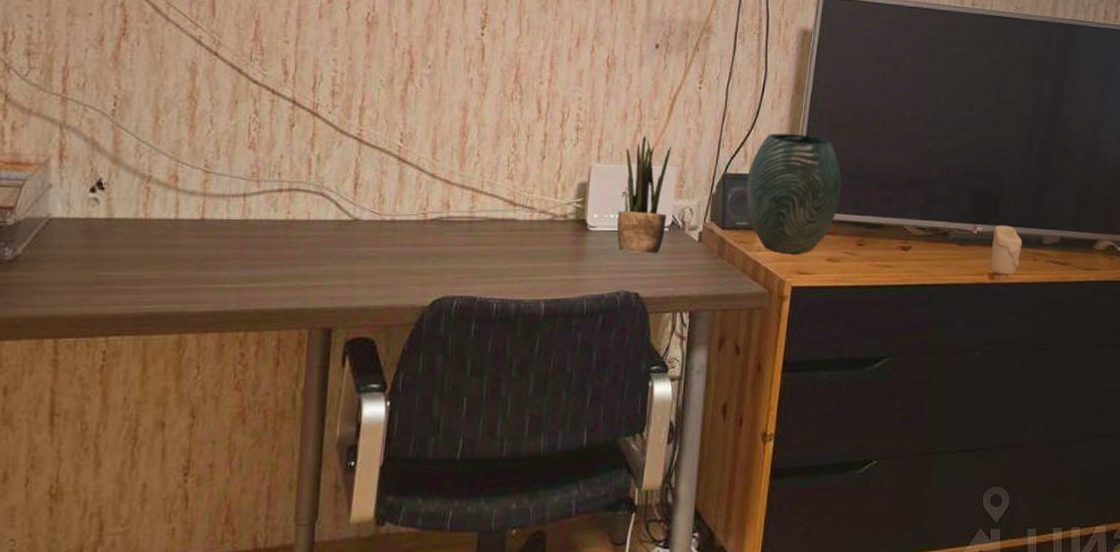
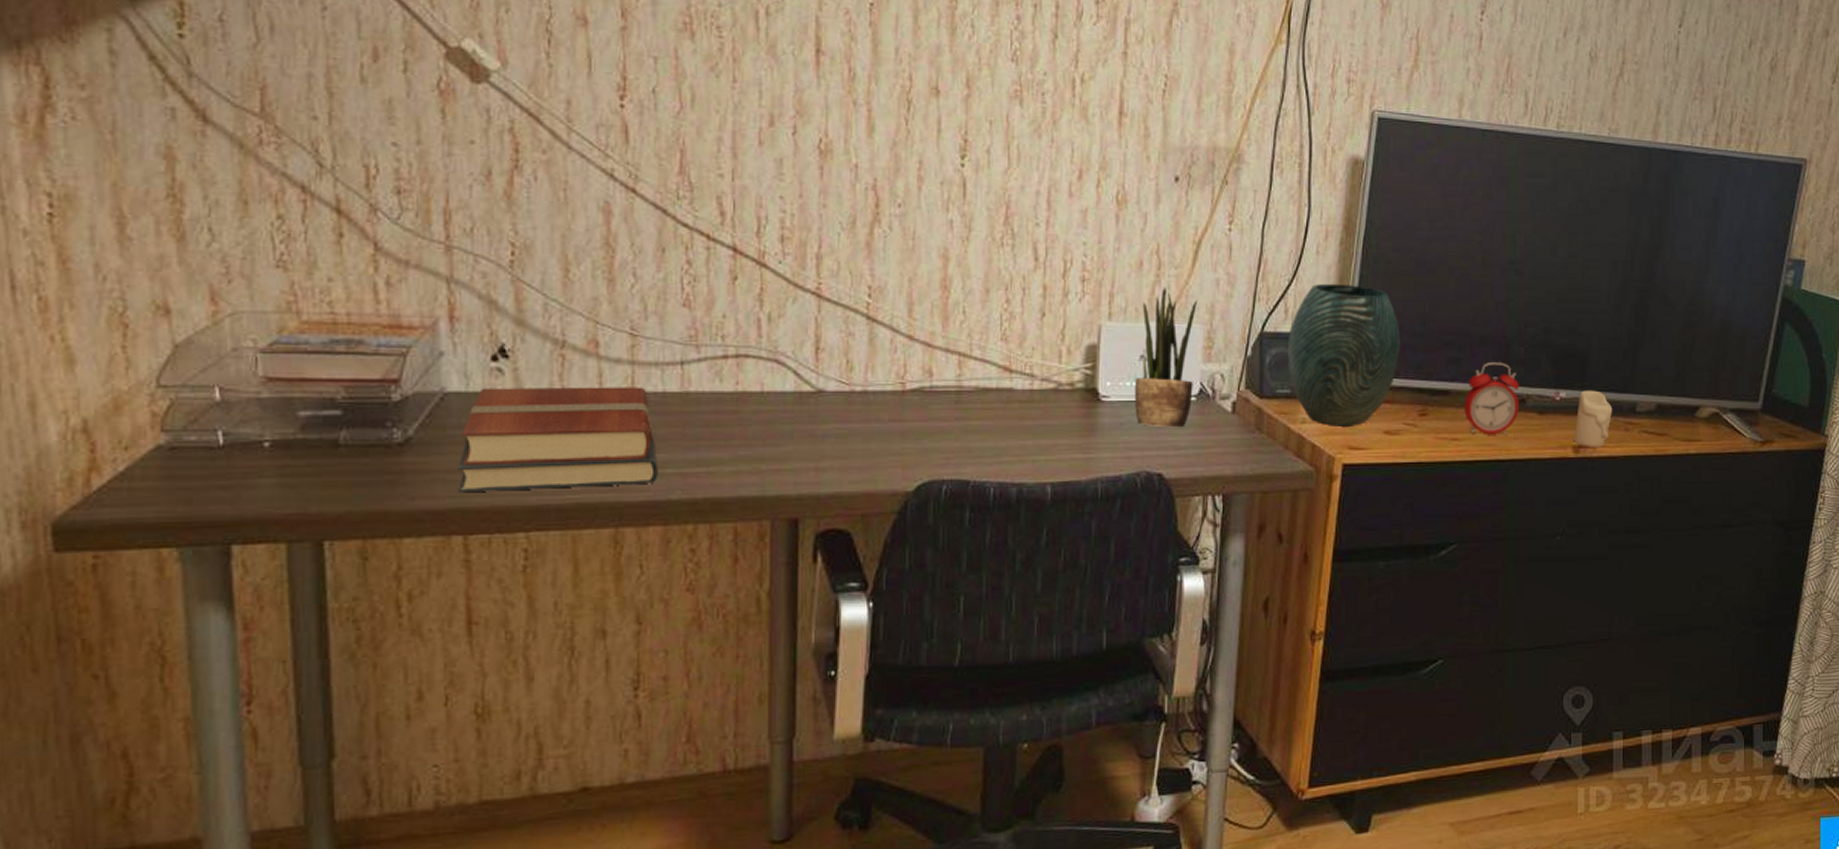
books: none [54,214,219,303] -> present [458,386,658,493]
alarm clock: none [895,201,943,263] -> present [1464,362,1520,435]

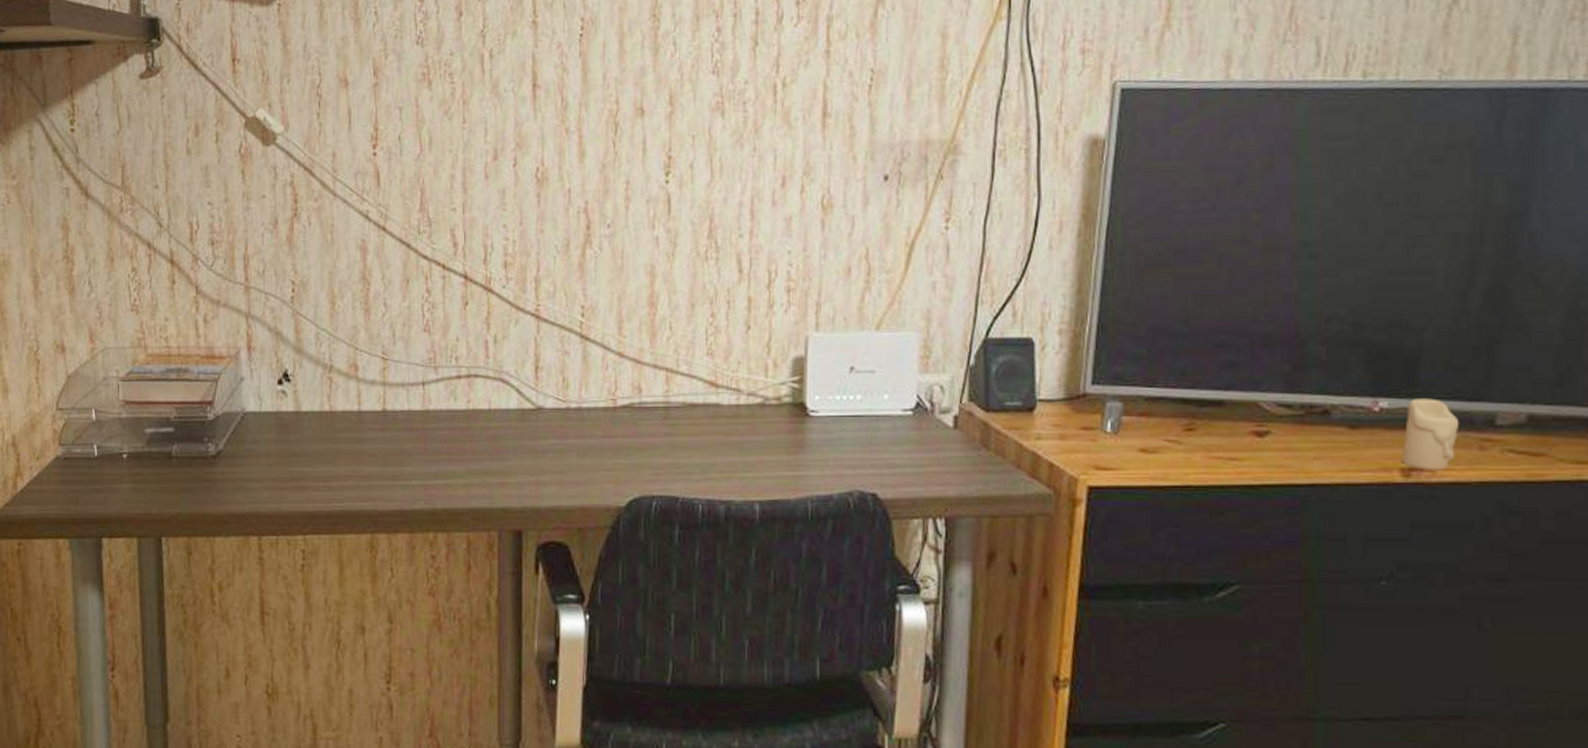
books: present [458,386,658,493] -> none [254,406,405,499]
potted plant: present [1135,287,1198,426] -> none [845,293,913,443]
vase: present [1288,283,1400,426] -> none [1018,280,1157,443]
alarm clock: present [1464,362,1520,435] -> none [1244,366,1322,454]

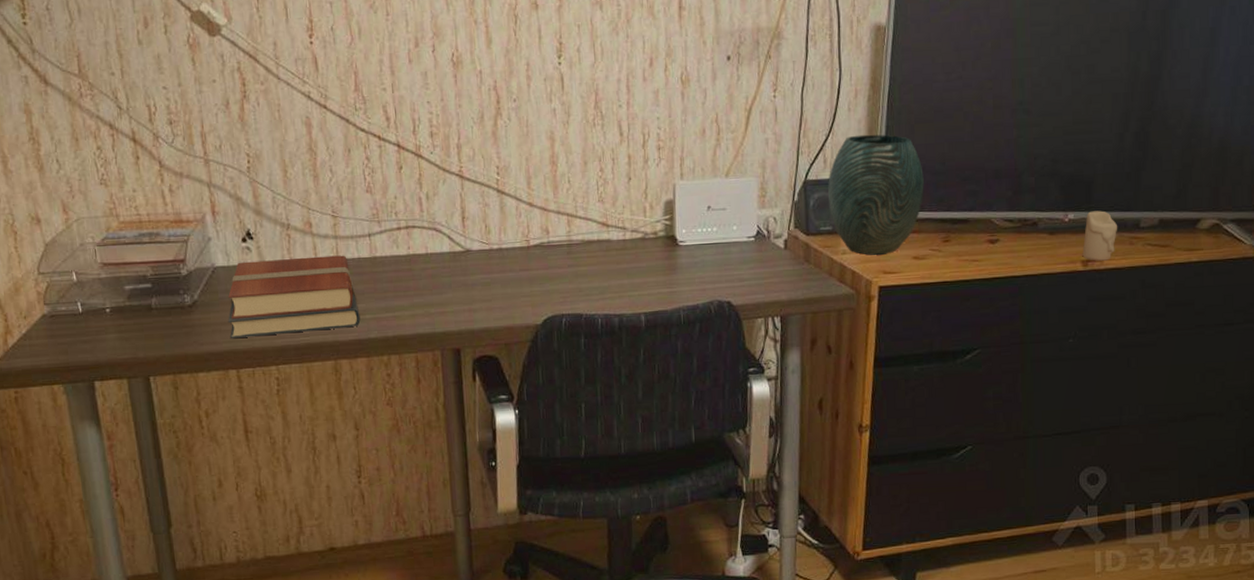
books: none [254,406,405,499] -> present [228,255,361,339]
vase: none [1018,280,1157,443] -> present [828,134,924,255]

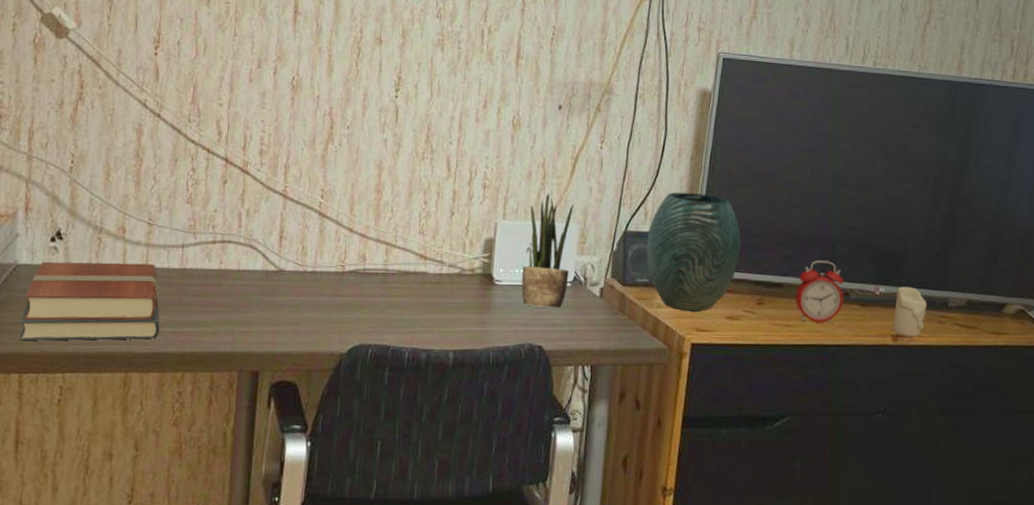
potted plant: none [705,148,752,264] -> present [522,193,575,307]
alarm clock: none [982,192,1032,255] -> present [795,260,844,323]

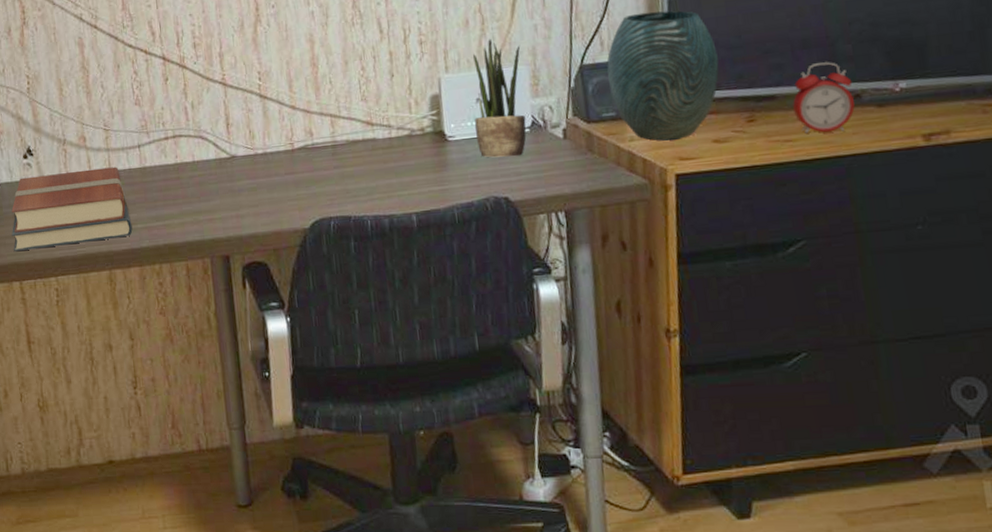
candle: present [892,286,927,337] -> none [921,76,965,135]

